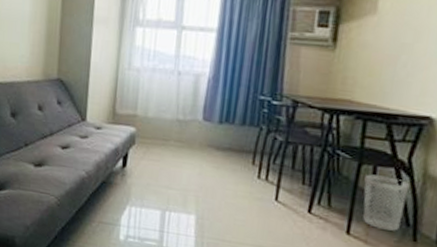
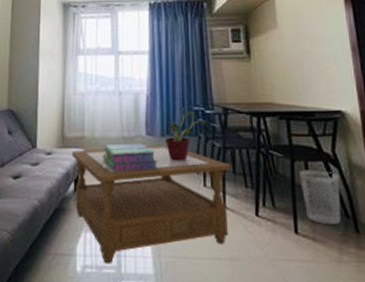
coffee table: none [121,128,290,237] -> present [71,145,231,264]
stack of books: none [154,125,212,156] -> present [103,143,158,171]
potted plant: none [223,94,273,151] -> present [165,106,209,161]

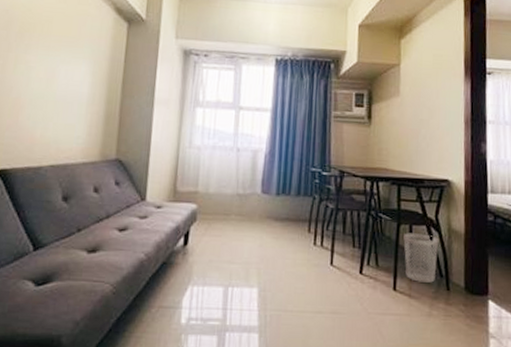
coffee table: present [71,145,231,264] -> none [182,203,341,317]
stack of books: present [103,143,158,171] -> none [215,200,271,228]
potted plant: present [165,106,209,161] -> none [280,166,324,220]

